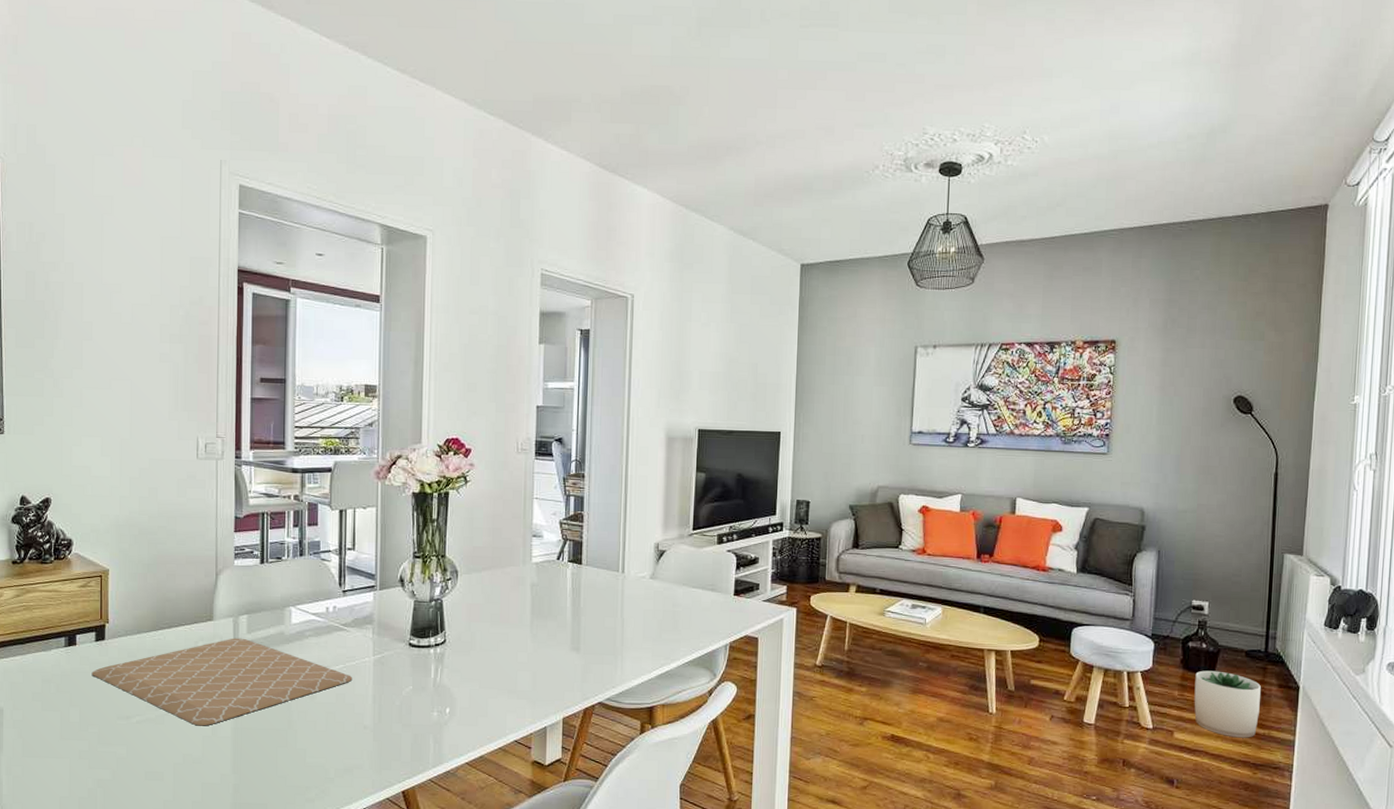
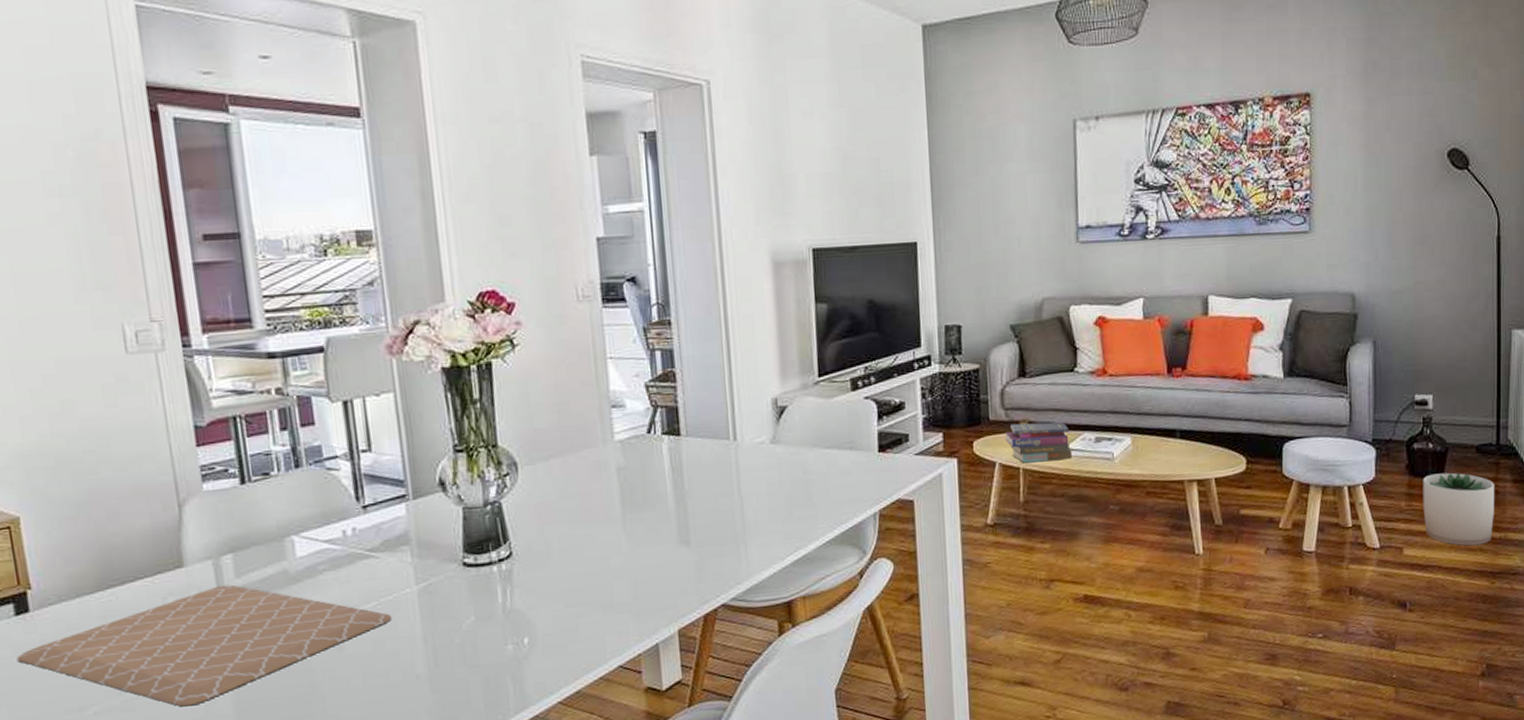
books: none [837,585,892,620] -> present [1005,422,1073,464]

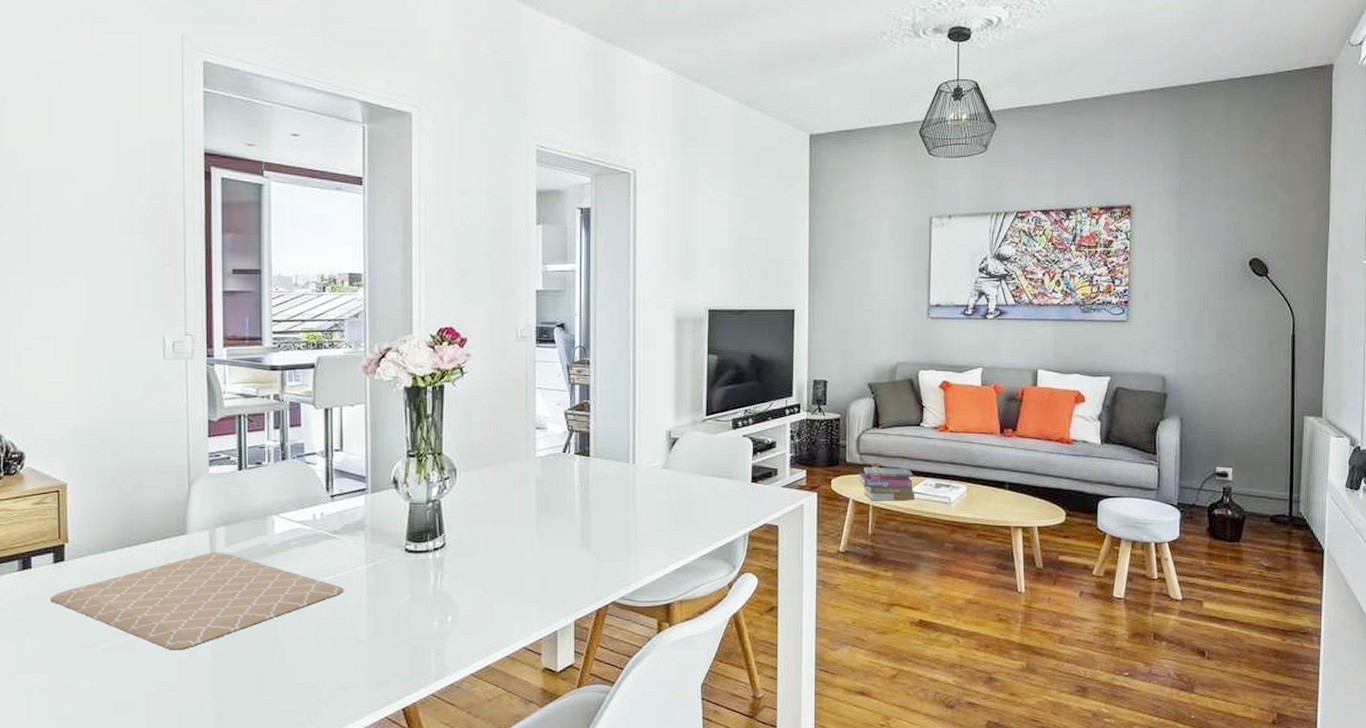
planter: present [1423,472,1494,546] -> none [1222,537,1286,605]

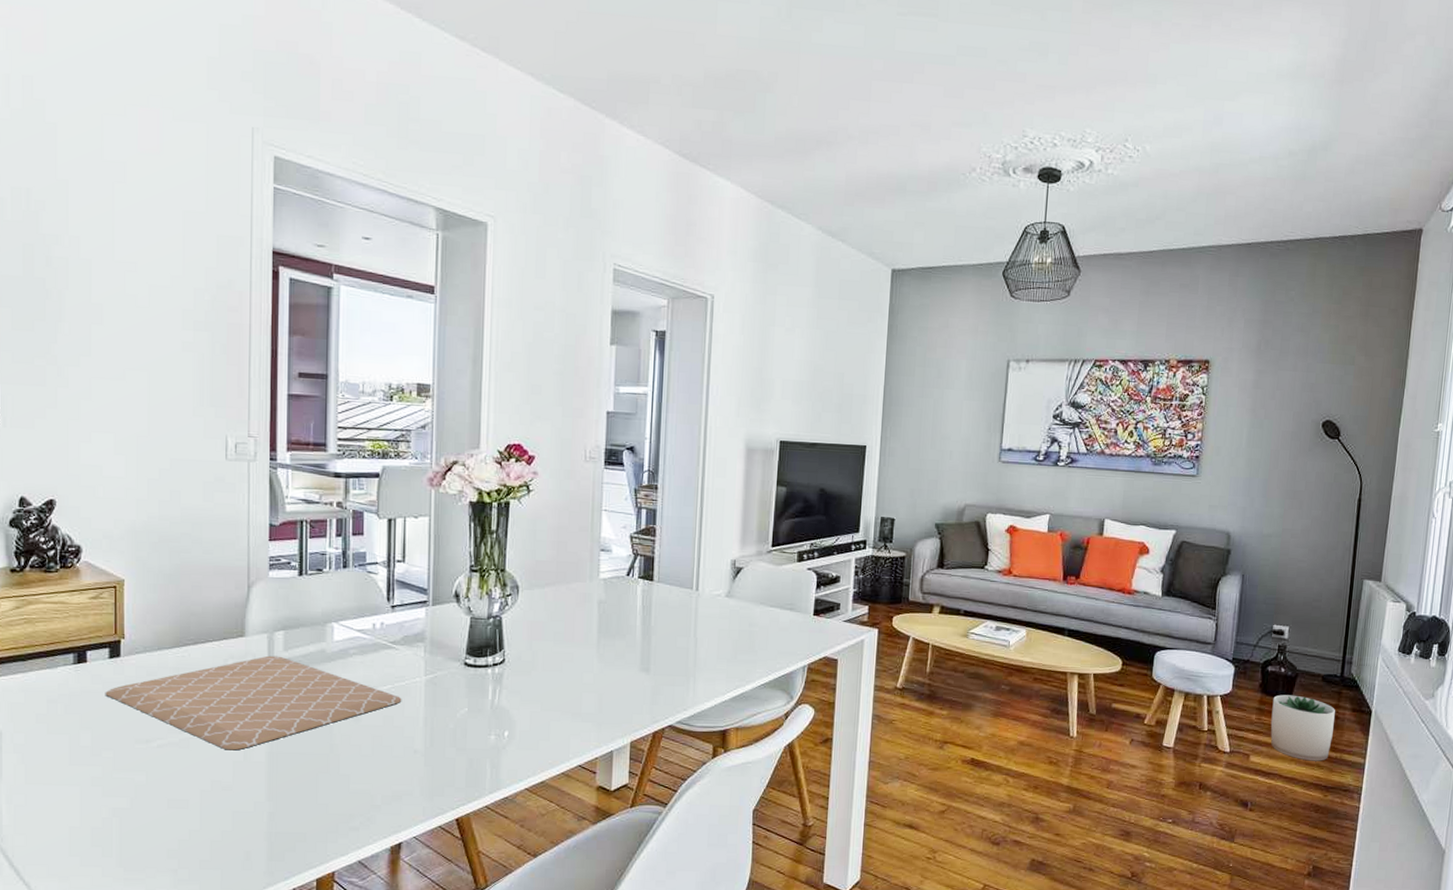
books: present [859,467,915,501] -> none [920,606,975,642]
planter: none [1222,537,1286,605] -> present [1270,694,1335,761]

